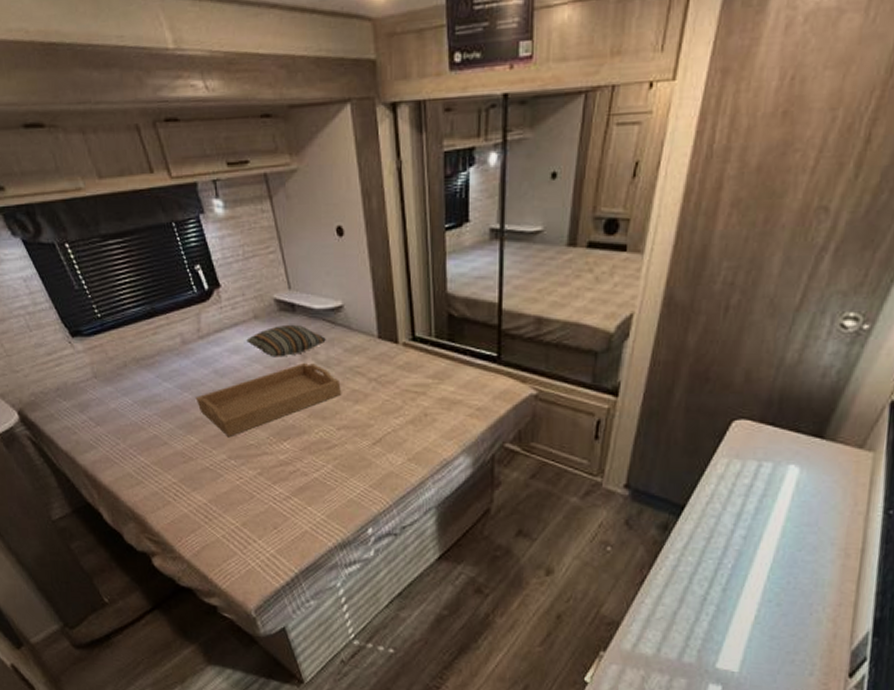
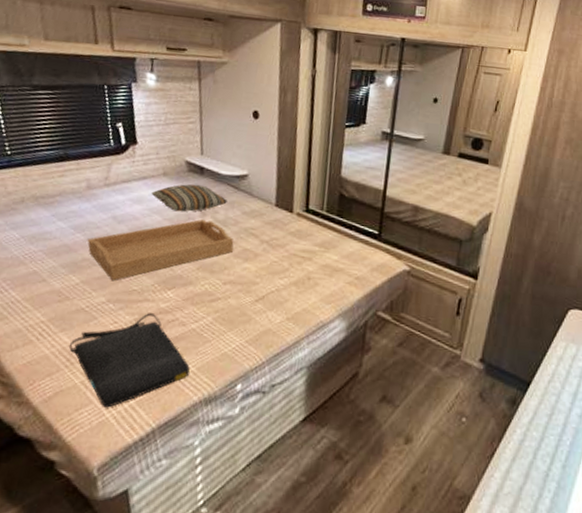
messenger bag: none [204,466,321,558] -> present [69,313,190,408]

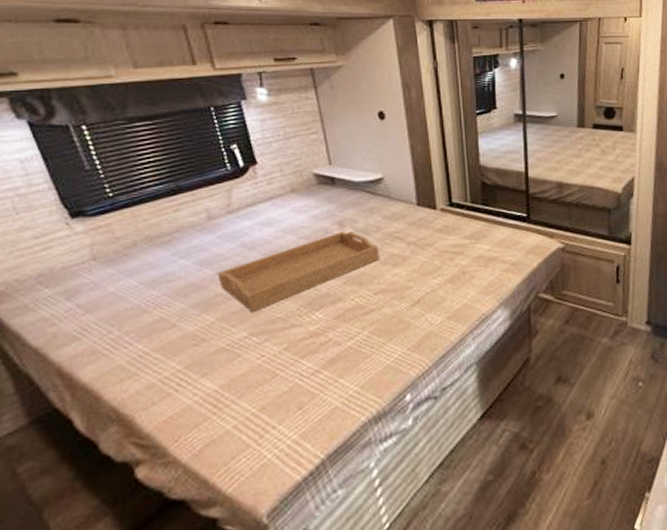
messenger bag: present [69,313,190,408] -> none [214,339,354,449]
pillow: present [151,184,227,212] -> none [281,196,365,228]

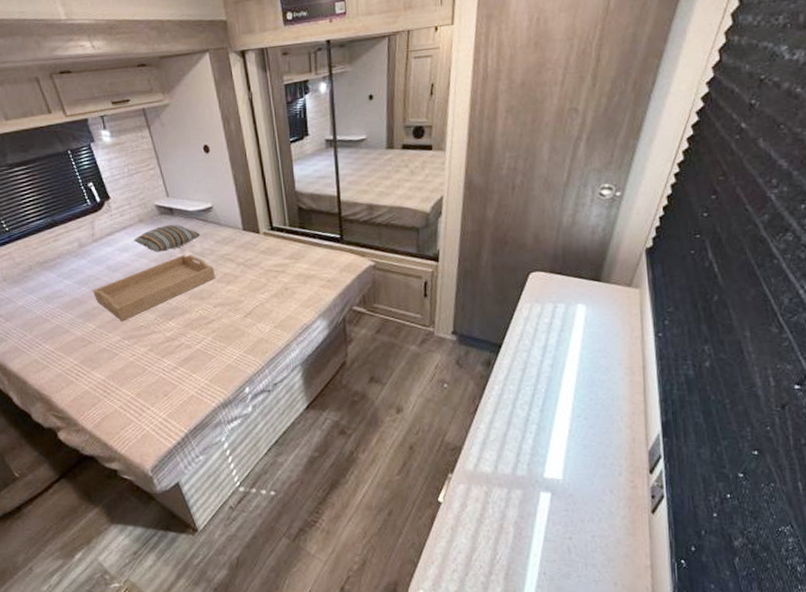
pillow: none [281,196,365,228] -> present [134,224,200,252]

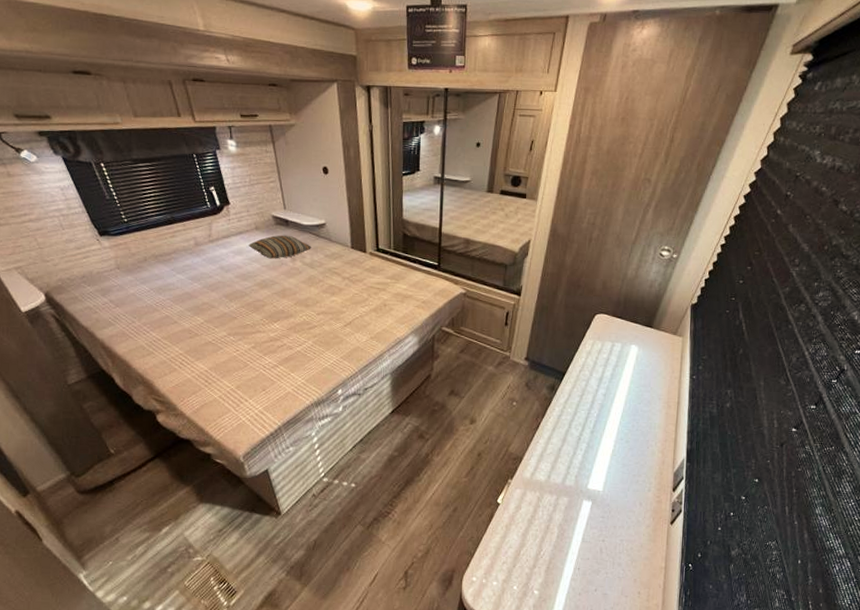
serving tray: present [92,254,216,322] -> none [203,263,322,319]

